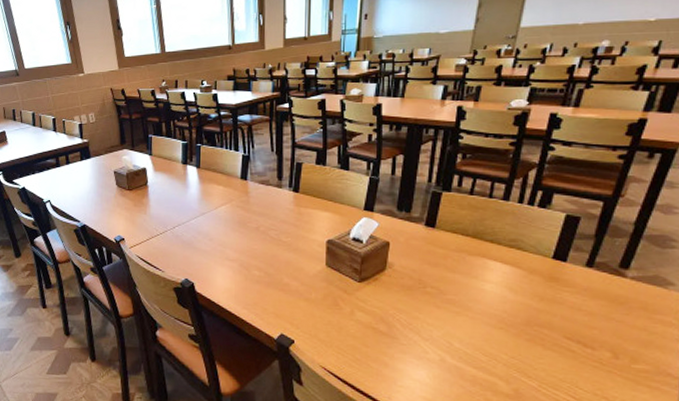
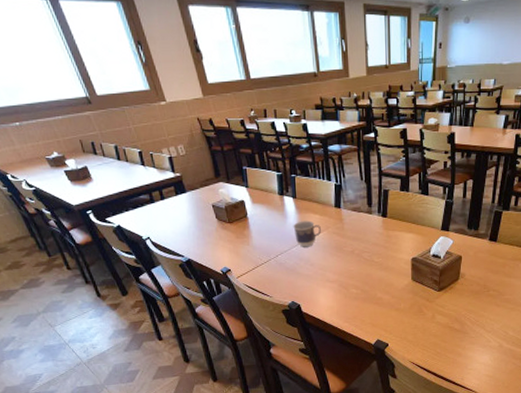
cup: none [194,191,224,220] -> present [293,220,321,247]

